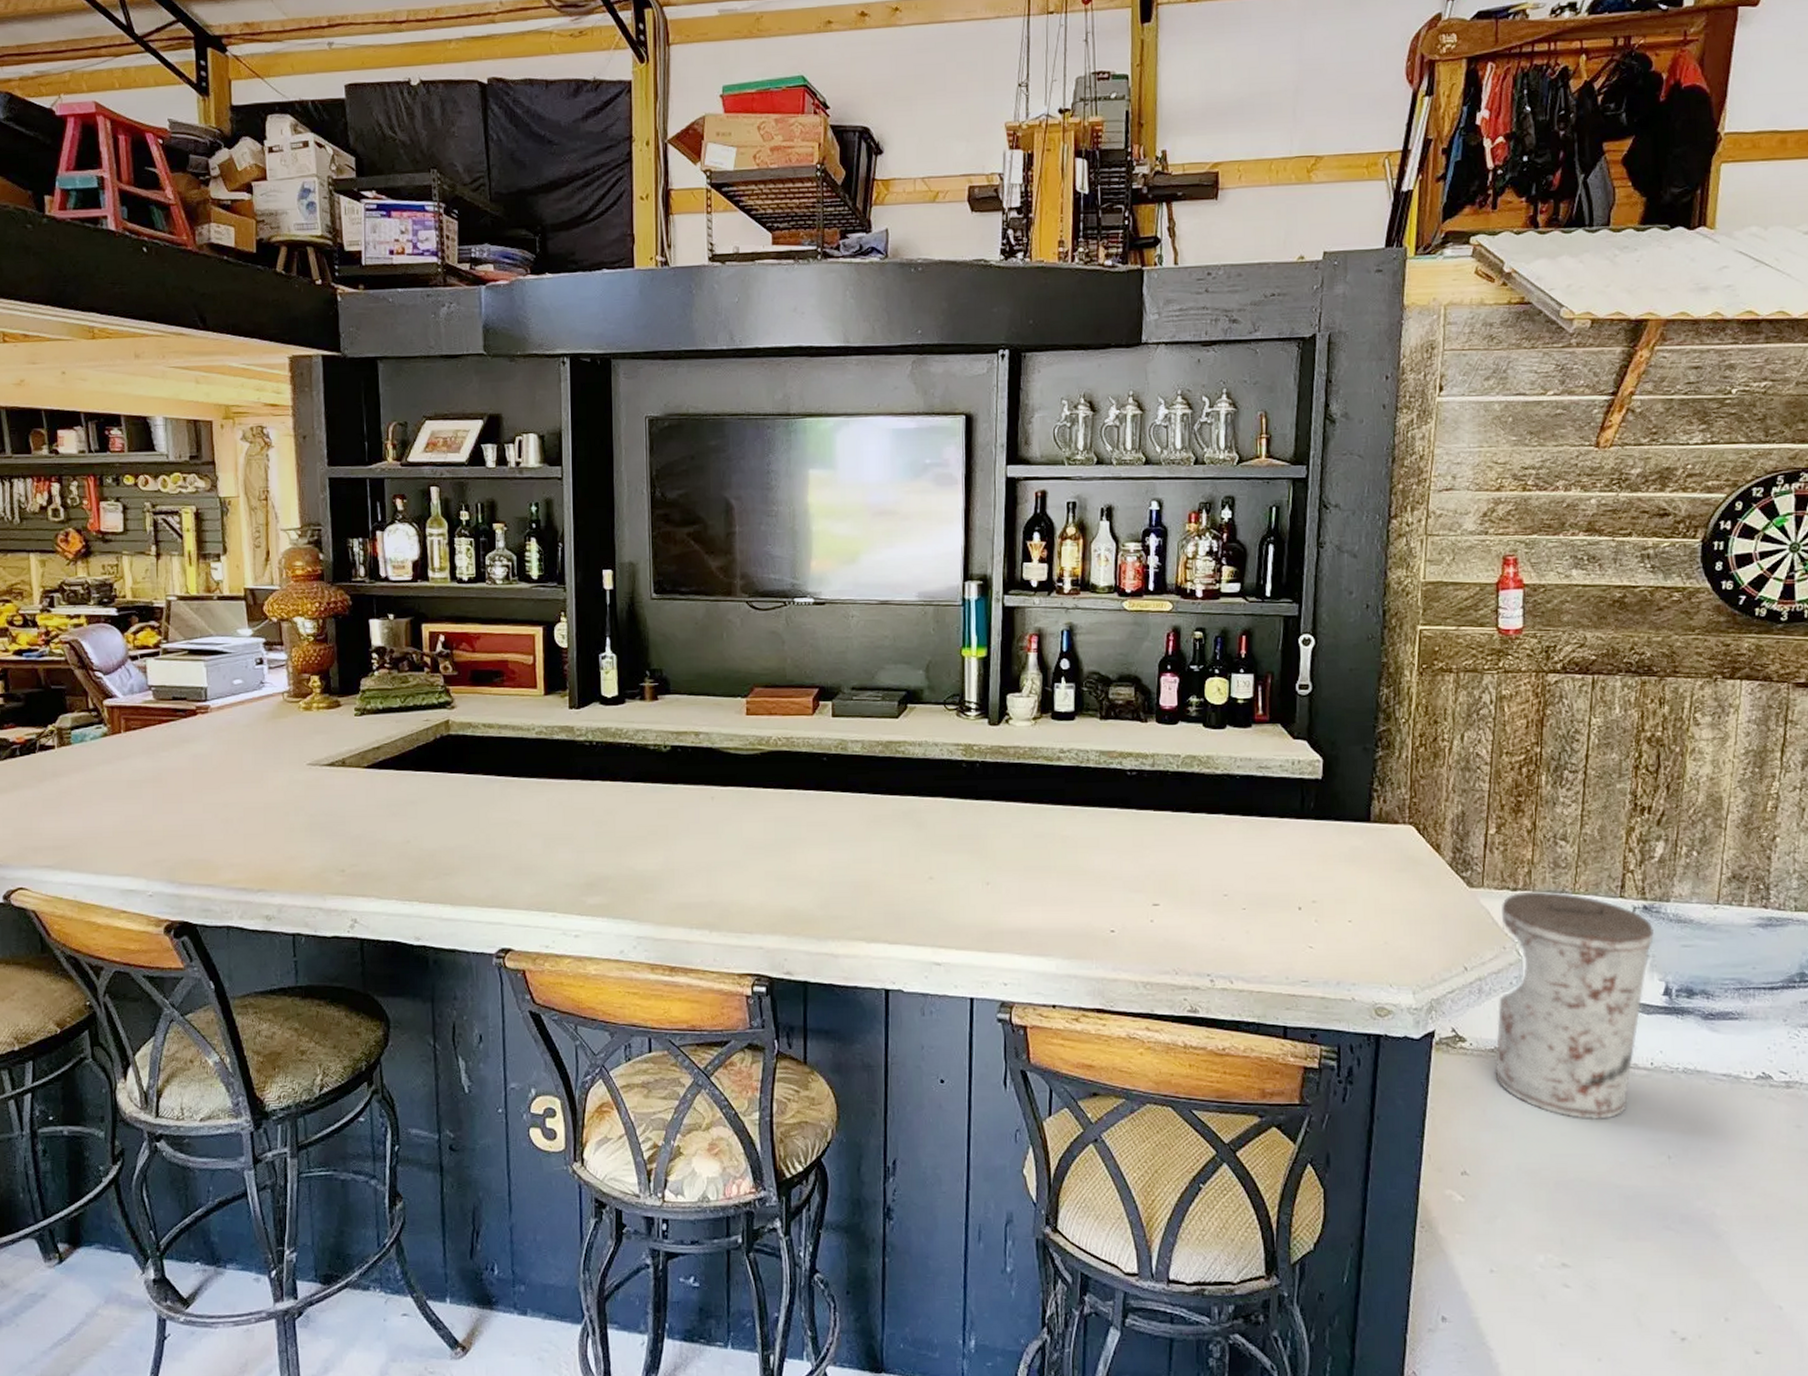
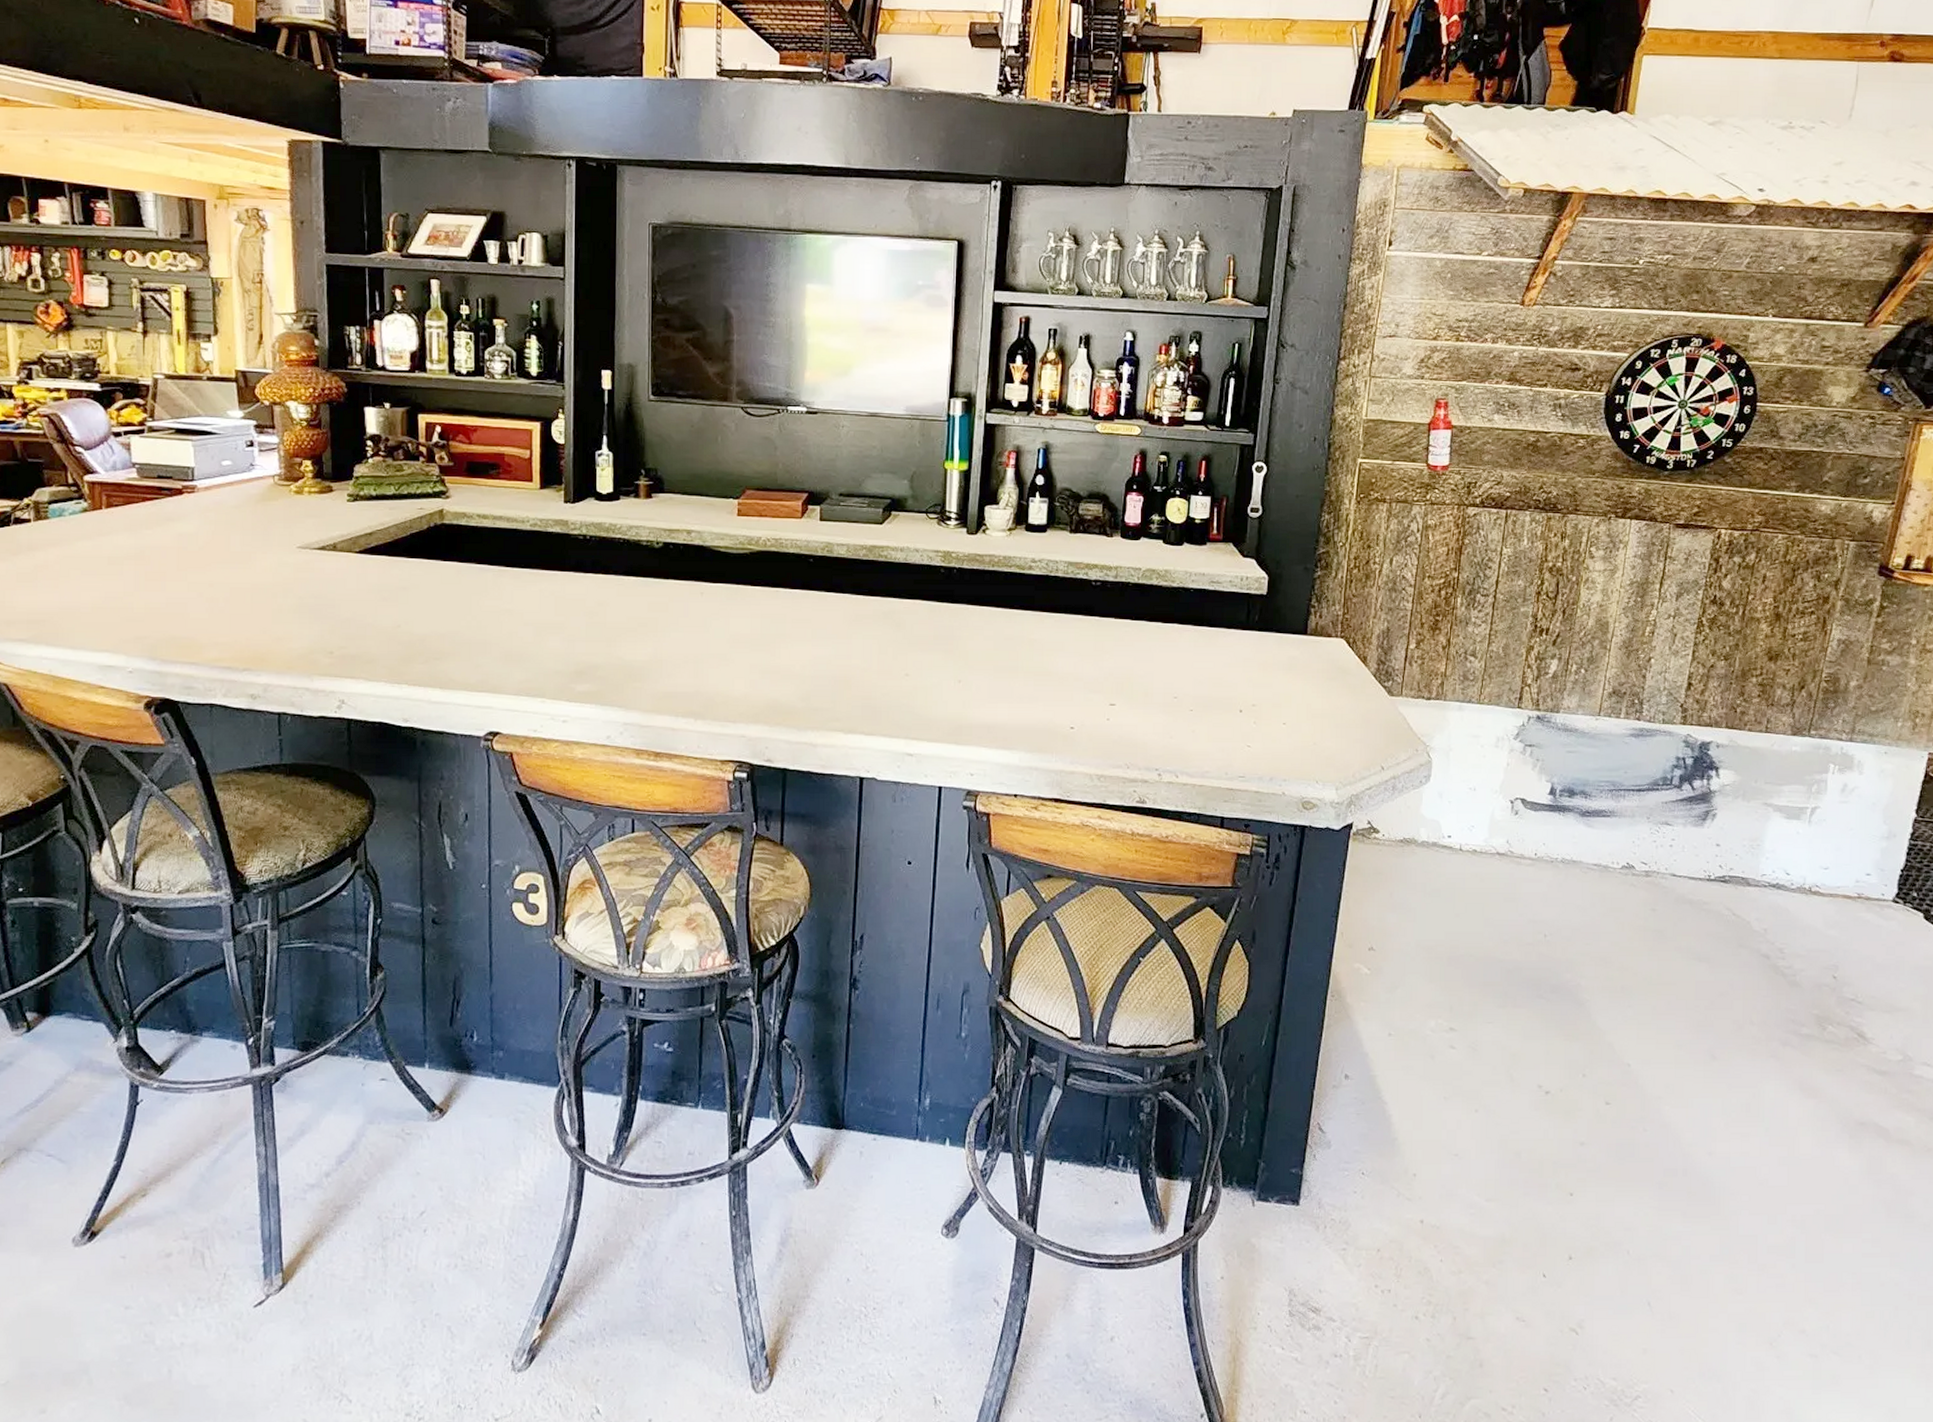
trash can: present [1494,891,1654,1119] -> none [1402,700,1544,902]

